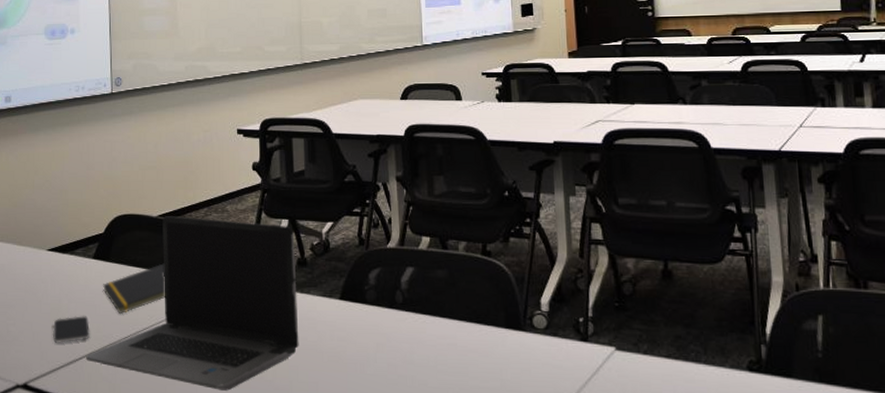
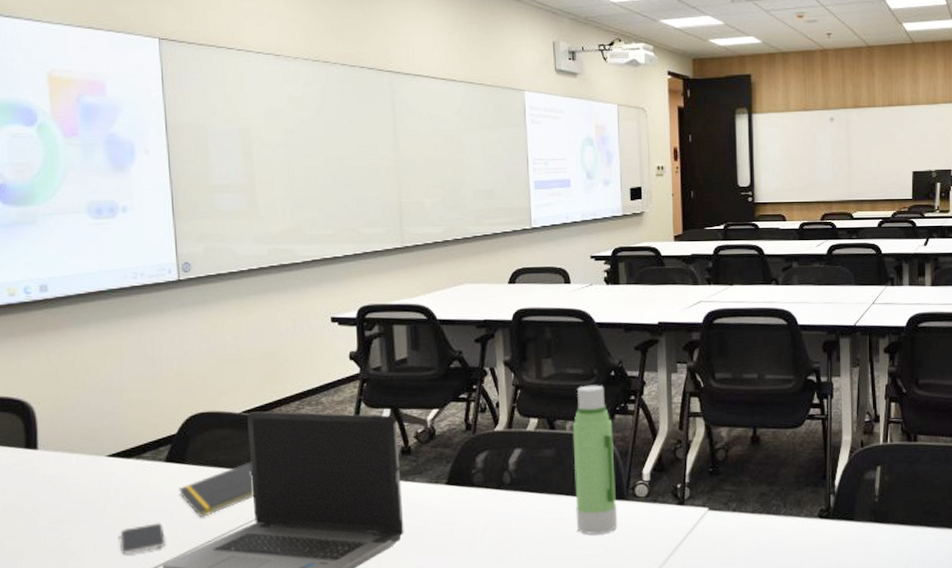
water bottle: none [465,205,515,365] -> present [572,385,618,534]

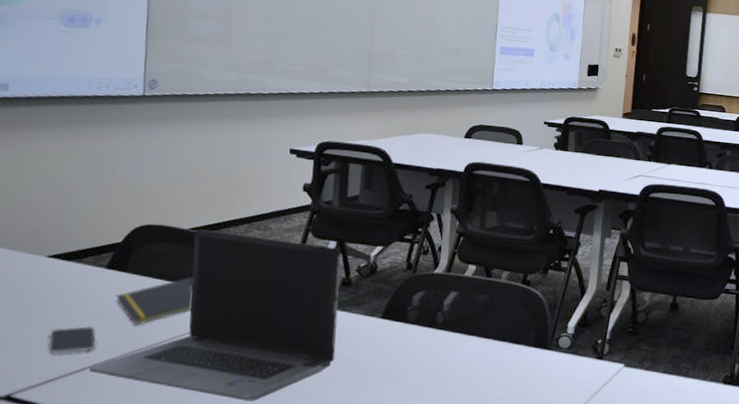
water bottle: present [572,385,618,534] -> none [500,239,546,379]

